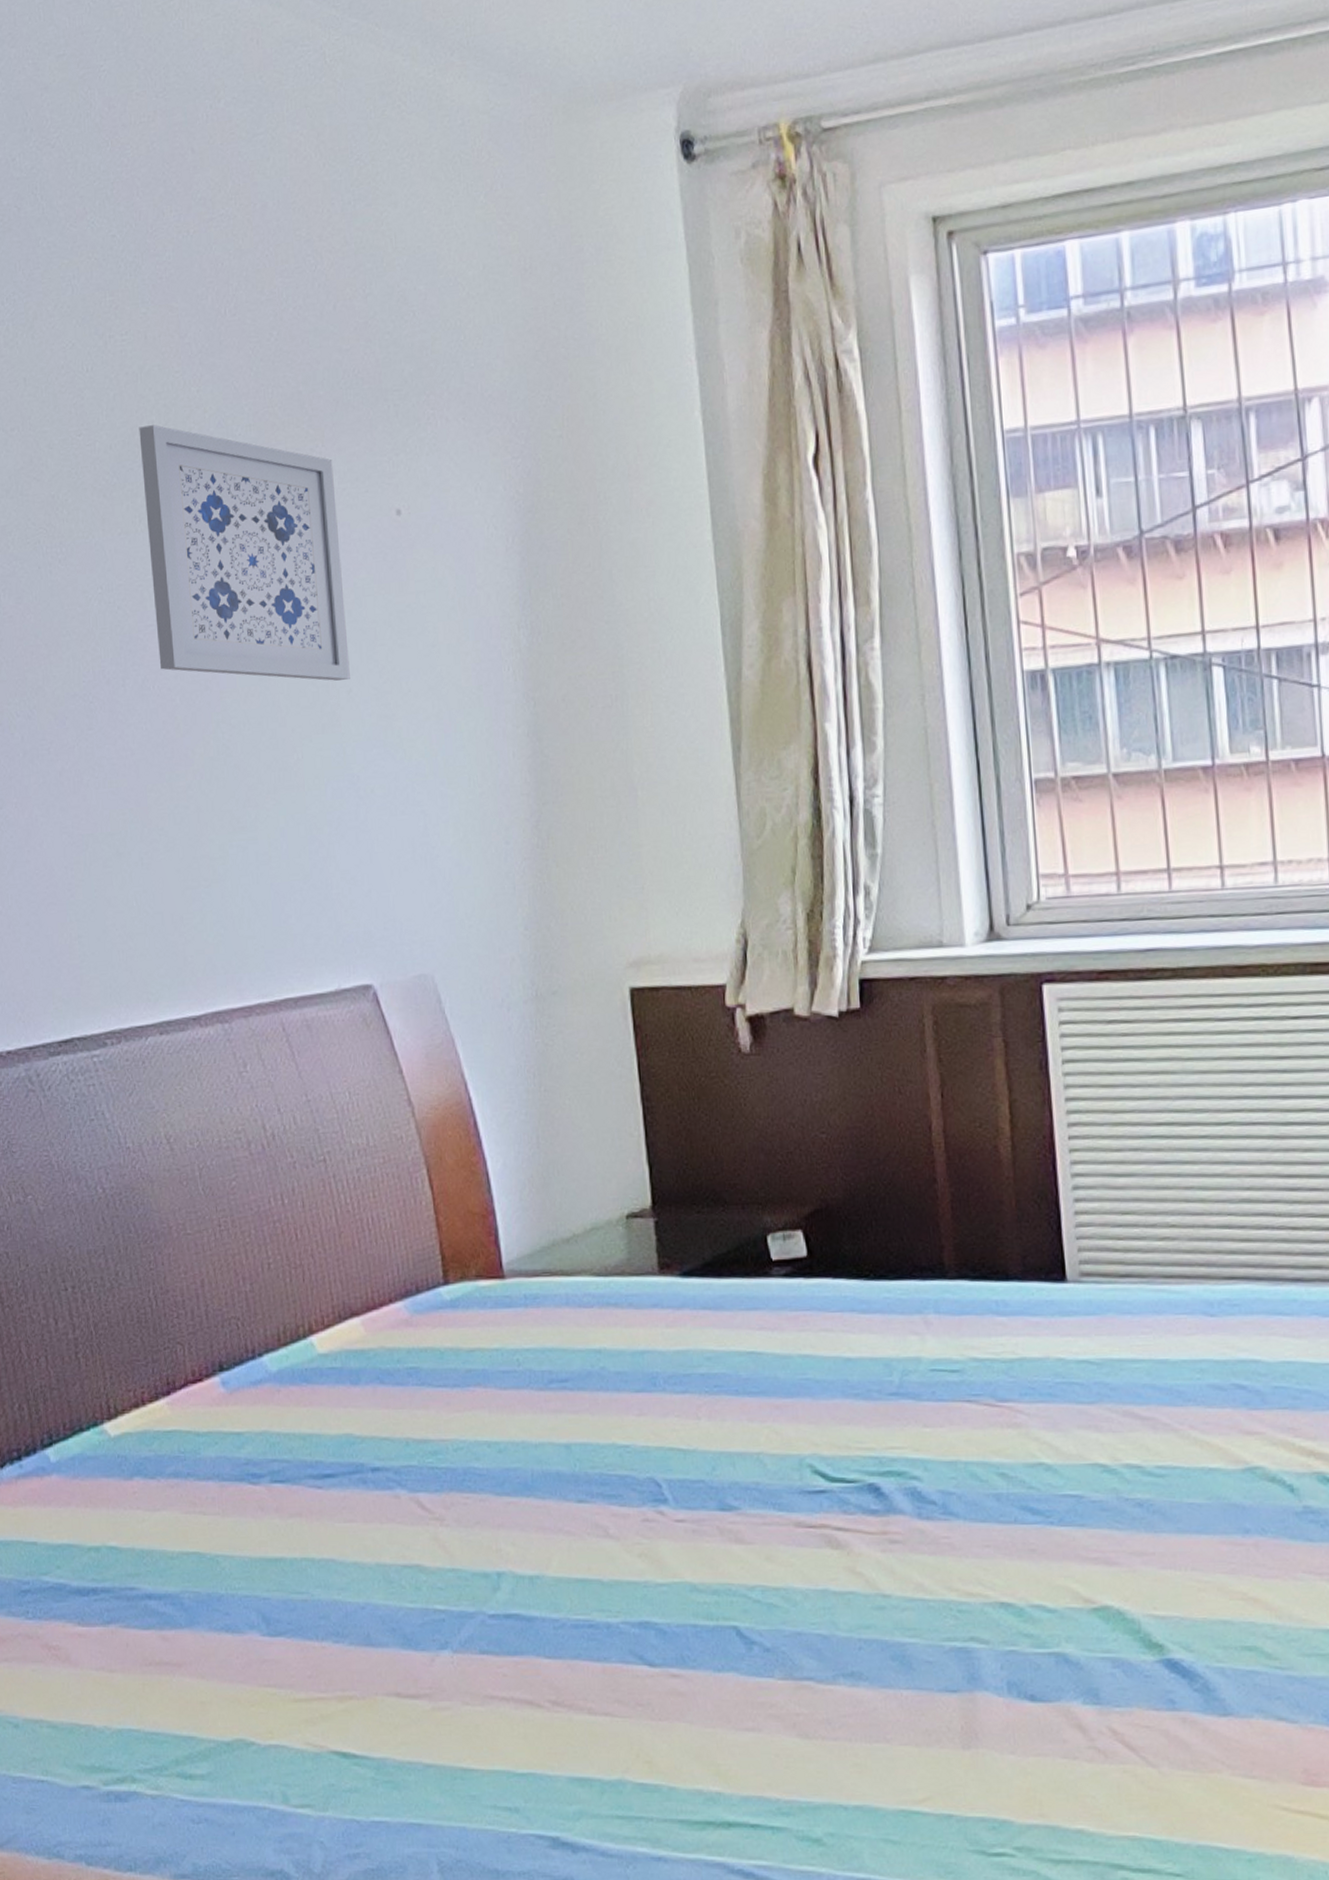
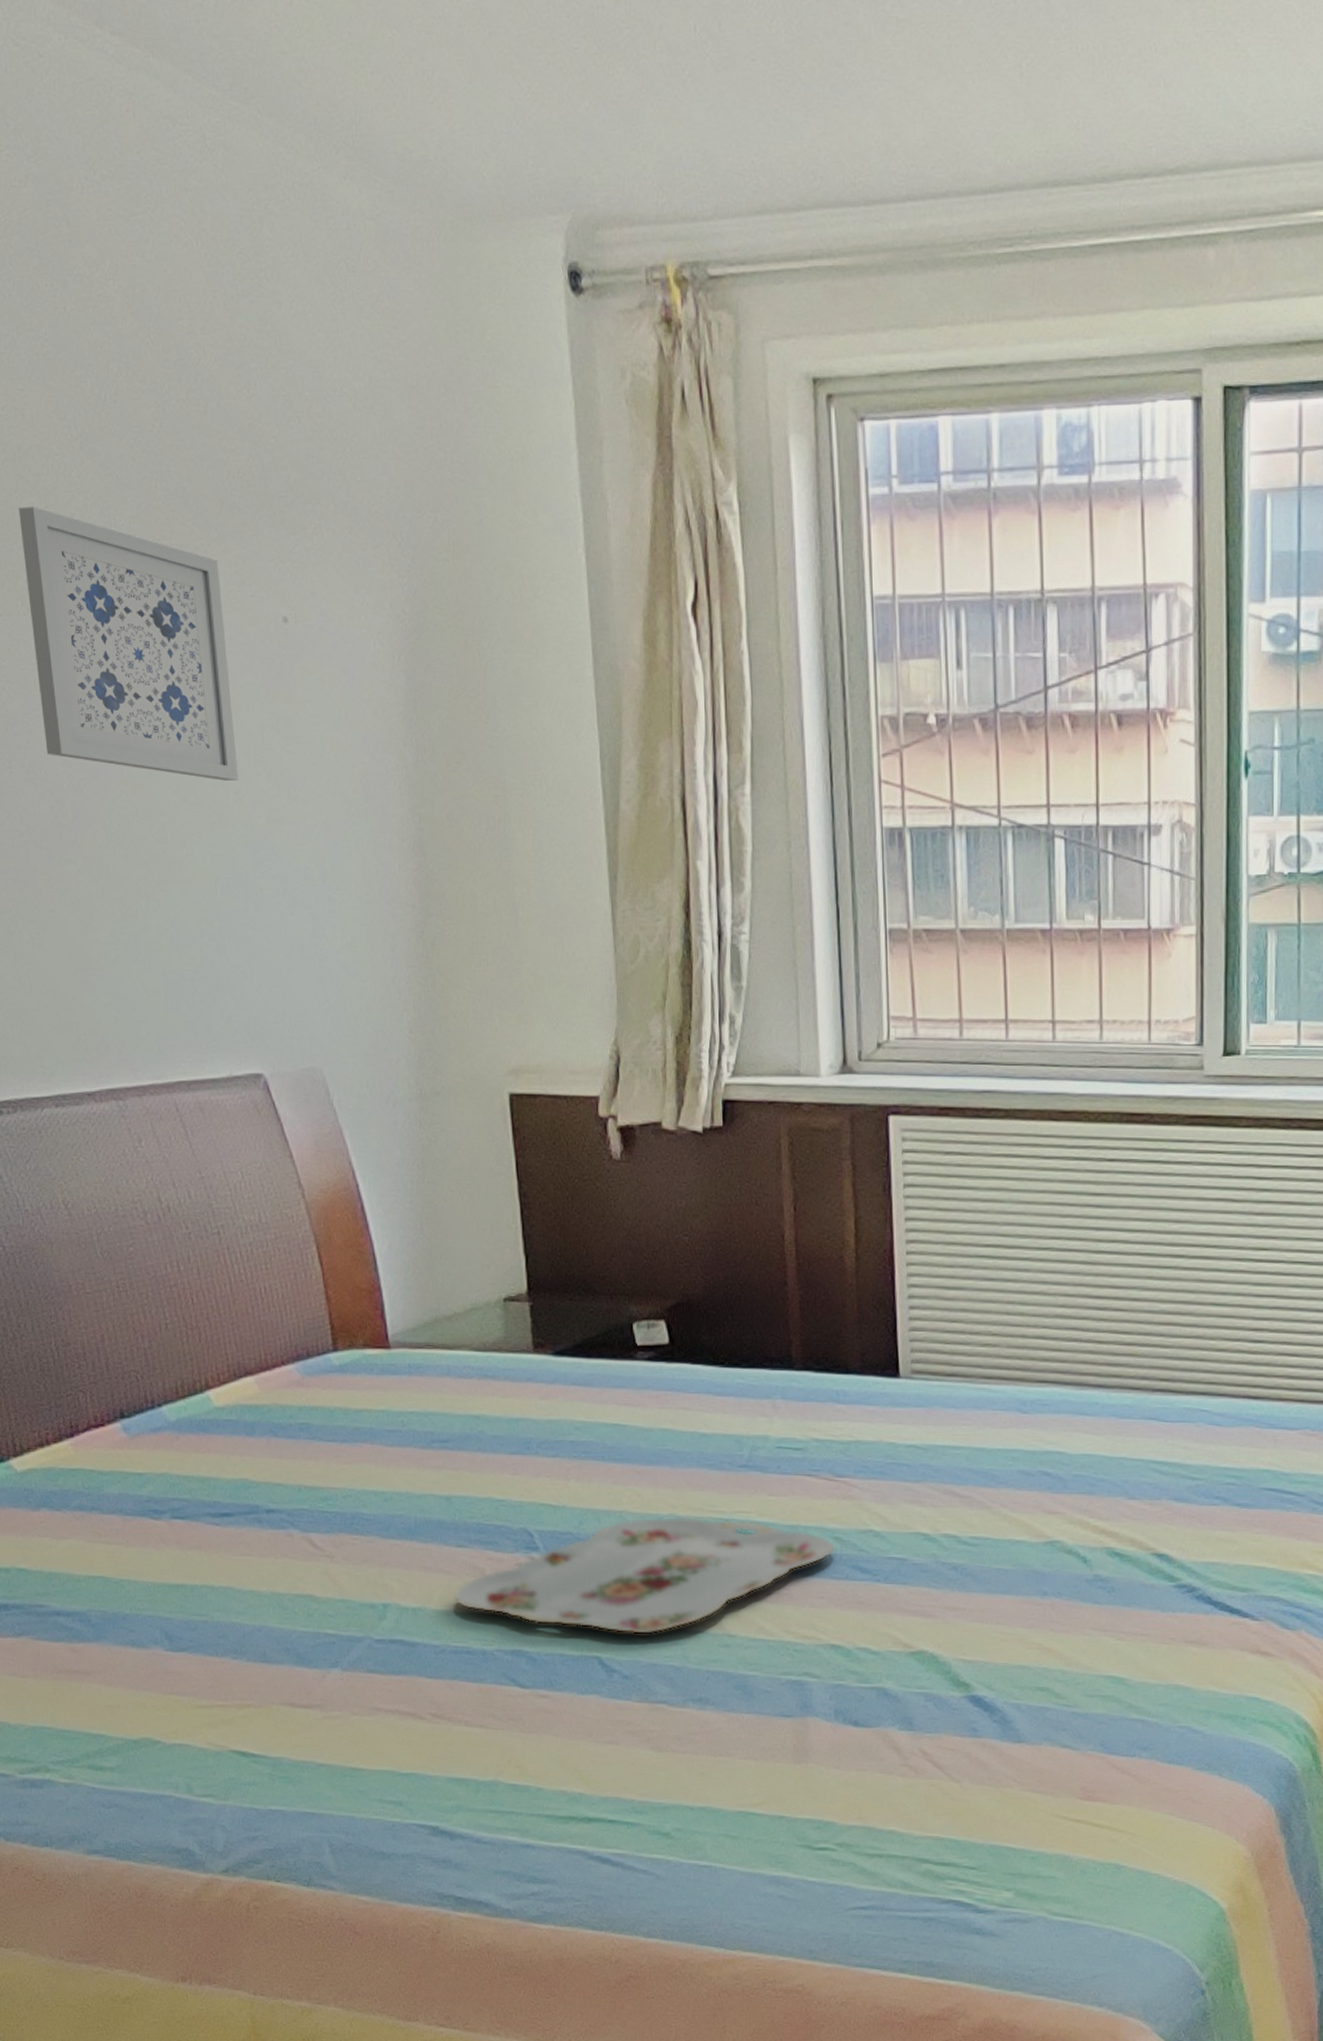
serving tray: none [575,1456,1001,1599] -> present [455,1516,835,1635]

